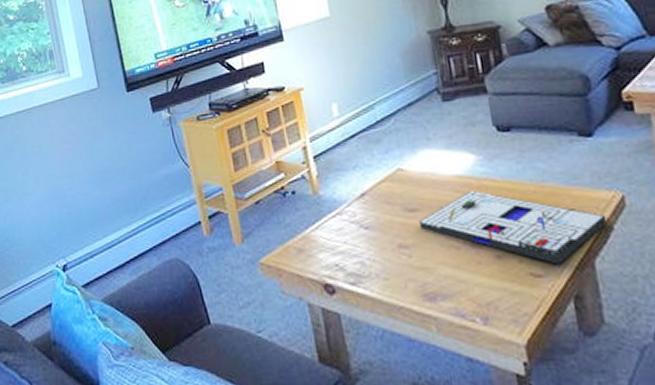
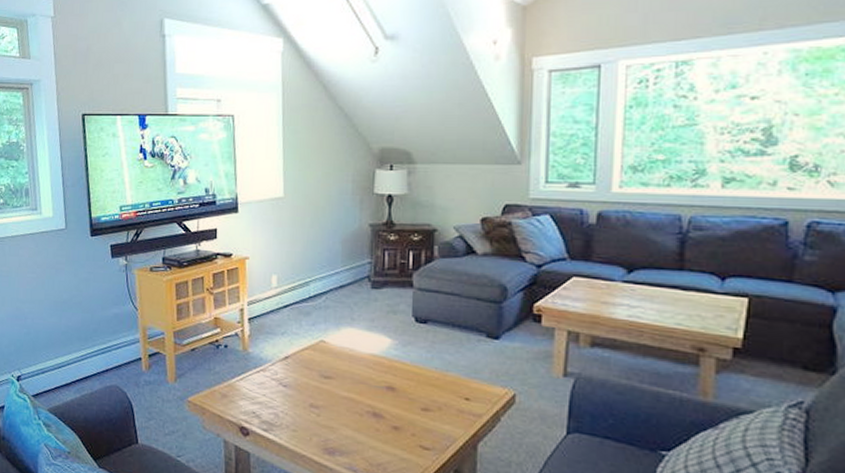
board game: present [418,190,608,265] -> none [331,368,496,442]

